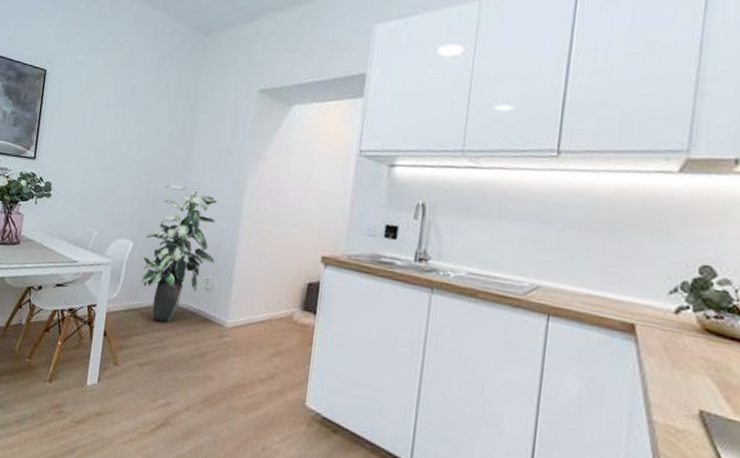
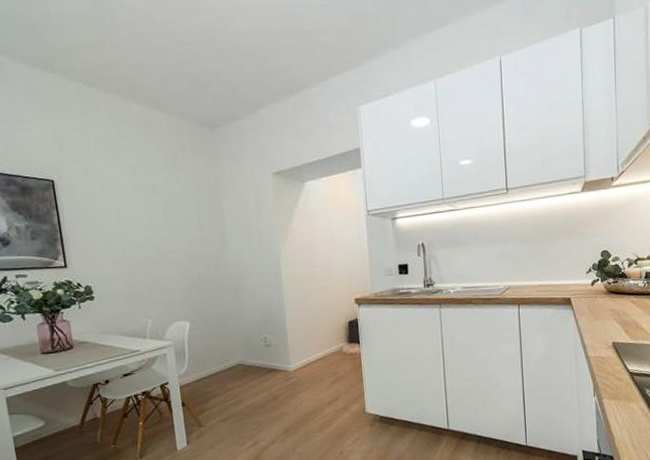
indoor plant: present [141,184,217,323] -> none [201,265,268,382]

